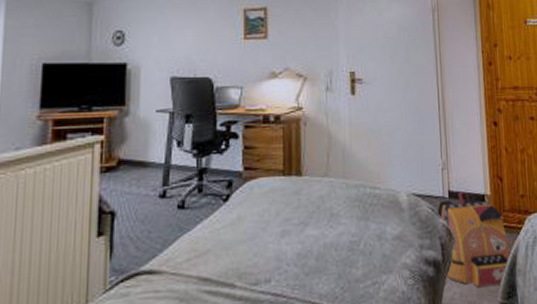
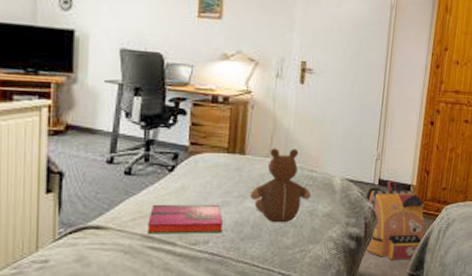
hardback book: none [204,234,284,276] -> present [147,204,223,235]
teddy bear: none [310,164,377,252] -> present [249,148,312,223]

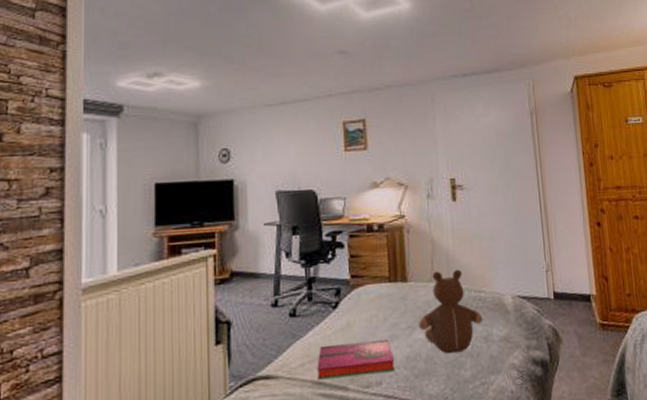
backpack: present [364,179,426,260] -> none [542,291,621,385]

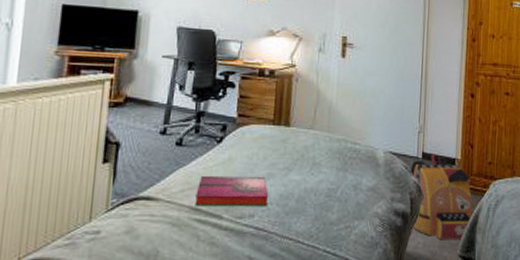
teddy bear: present [417,269,484,354] -> none [294,120,355,197]
backpack: none [542,291,621,385] -> present [410,153,475,239]

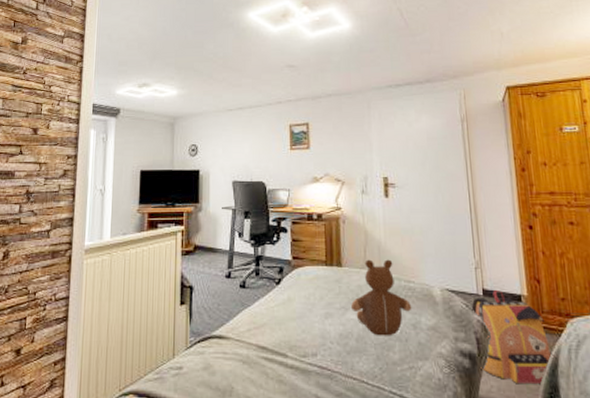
hardback book: present [195,175,268,207] -> none [261,315,328,346]
teddy bear: none [294,120,355,197] -> present [350,259,412,336]

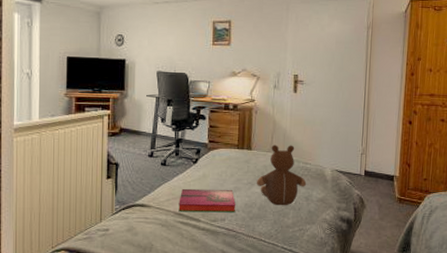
hardback book: none [261,315,328,346] -> present [178,188,235,213]
backpack: present [471,289,554,383] -> none [353,171,411,241]

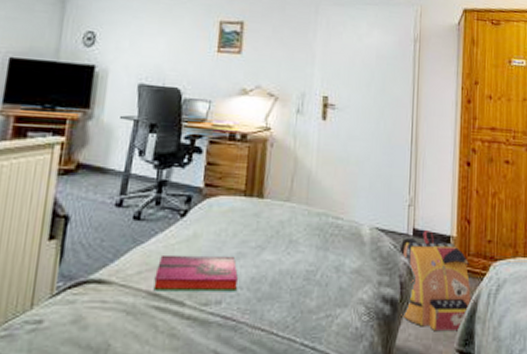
teddy bear: present [256,144,307,206] -> none [268,191,337,280]
backpack: none [353,171,411,241] -> present [399,229,474,330]

